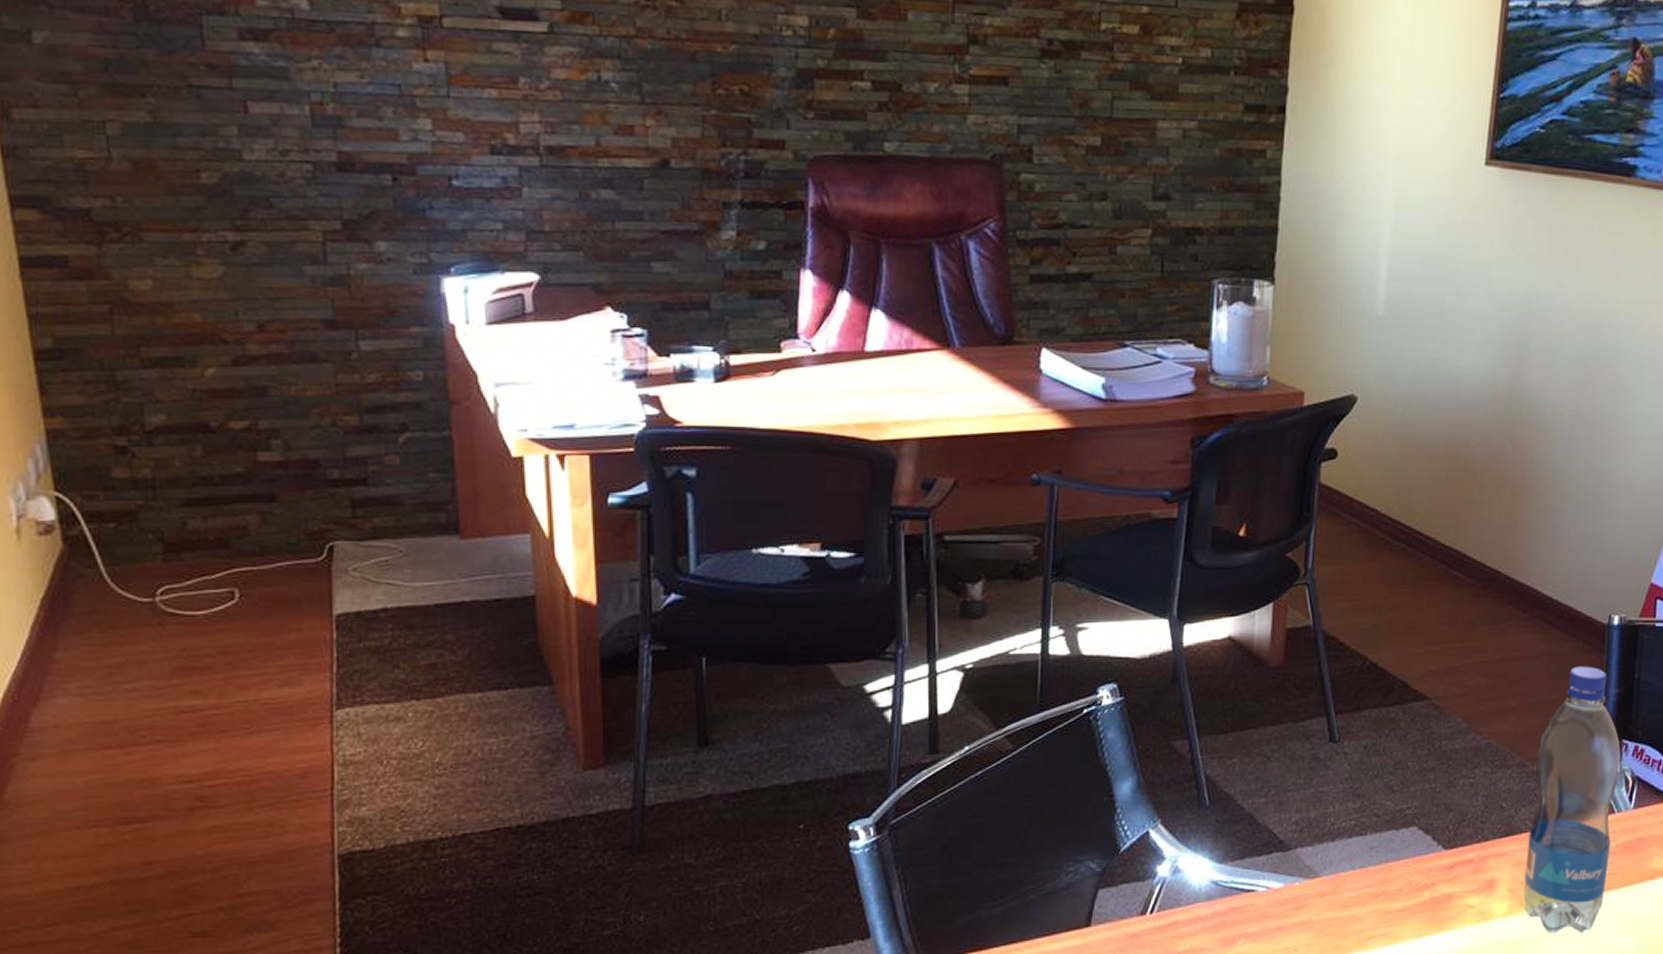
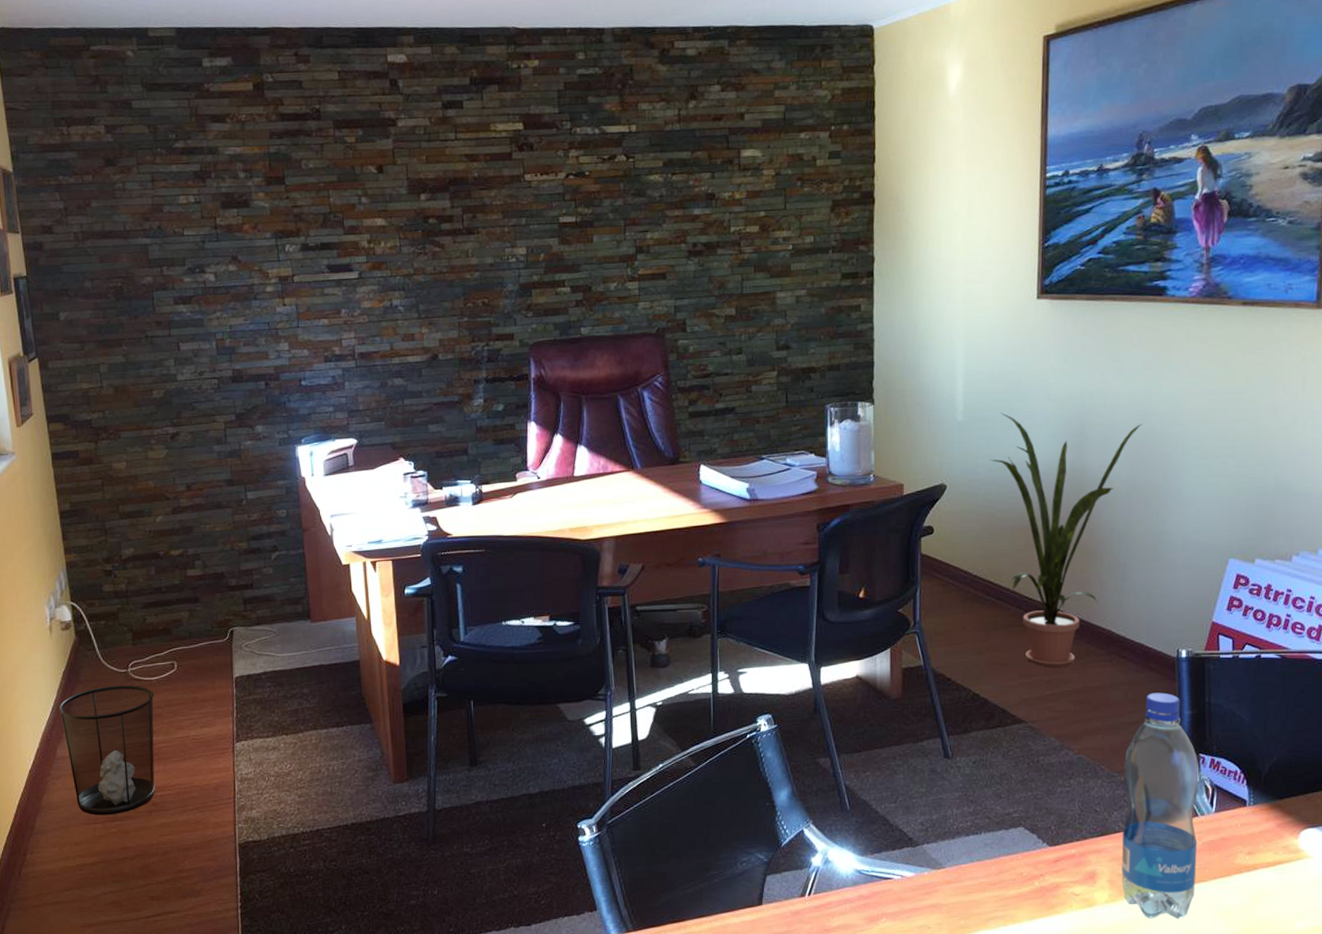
waste bin: none [34,622,201,815] -> present [59,685,155,816]
house plant: none [1412,308,1594,633] -> present [990,412,1142,668]

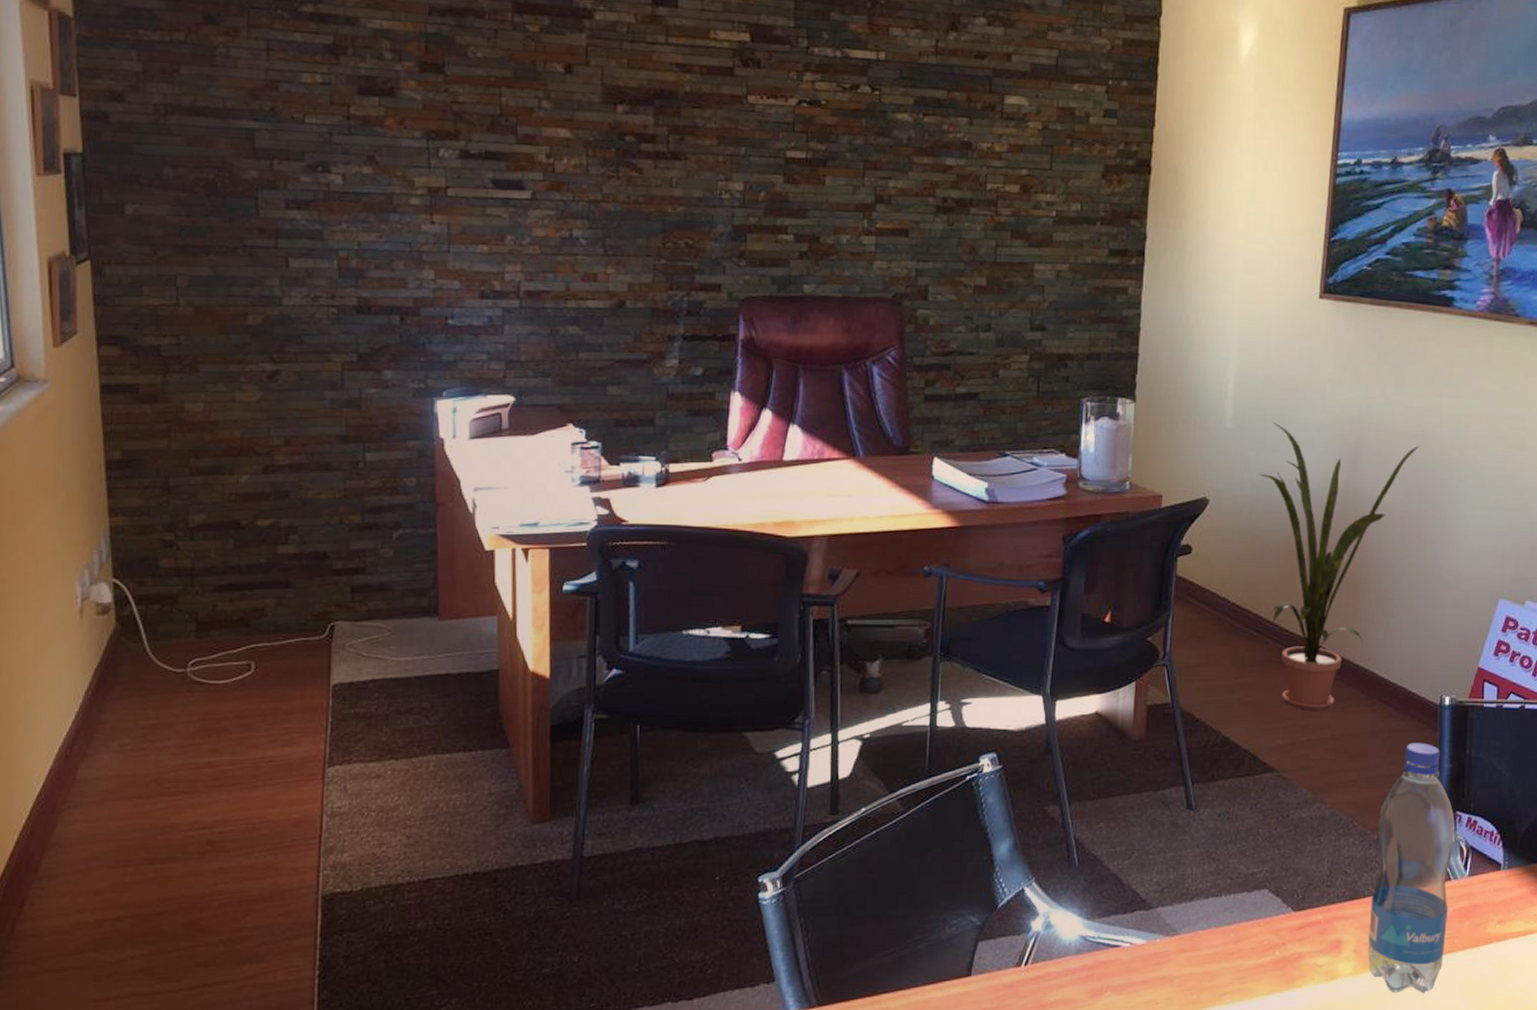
waste bin: present [59,685,155,816] -> none [86,689,221,857]

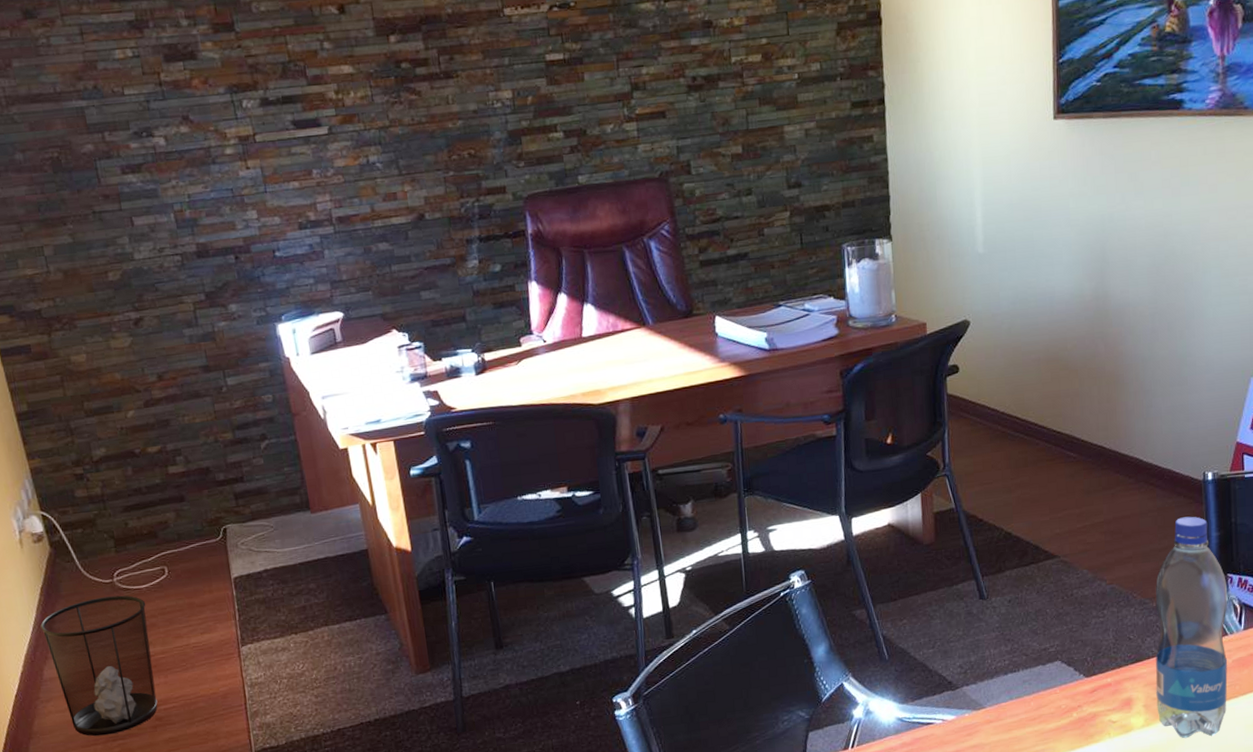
waste bin: none [86,689,221,857] -> present [40,595,158,736]
house plant: present [1258,422,1420,711] -> none [1012,241,1163,501]

